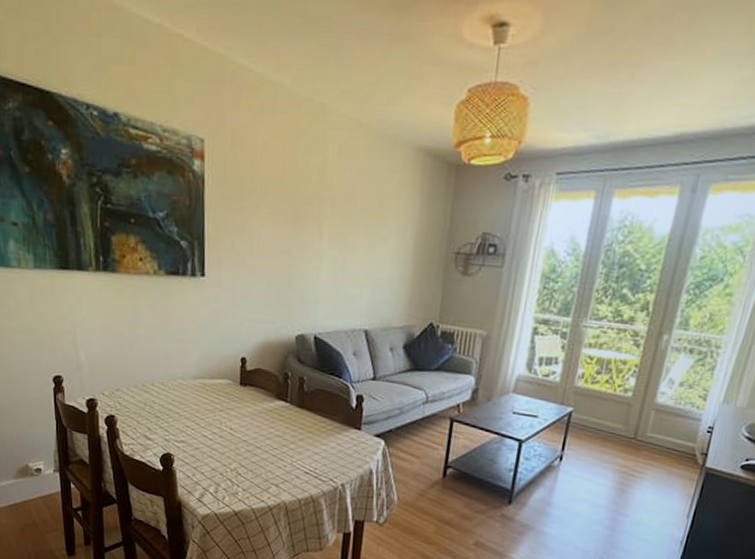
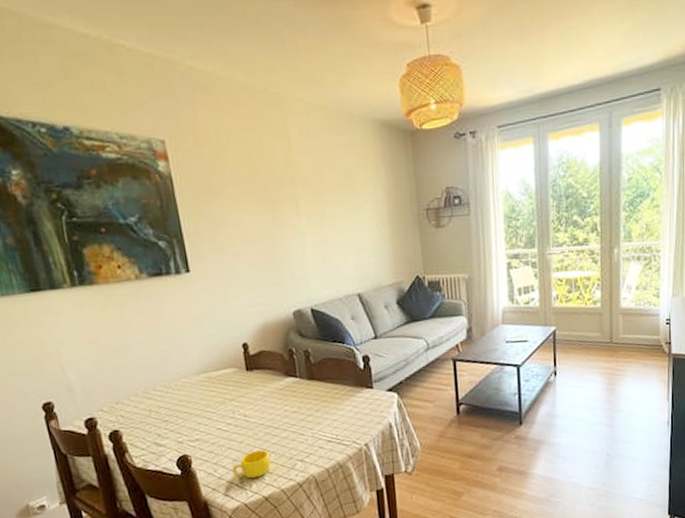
cup: none [209,464,247,492] -> present [232,450,271,479]

